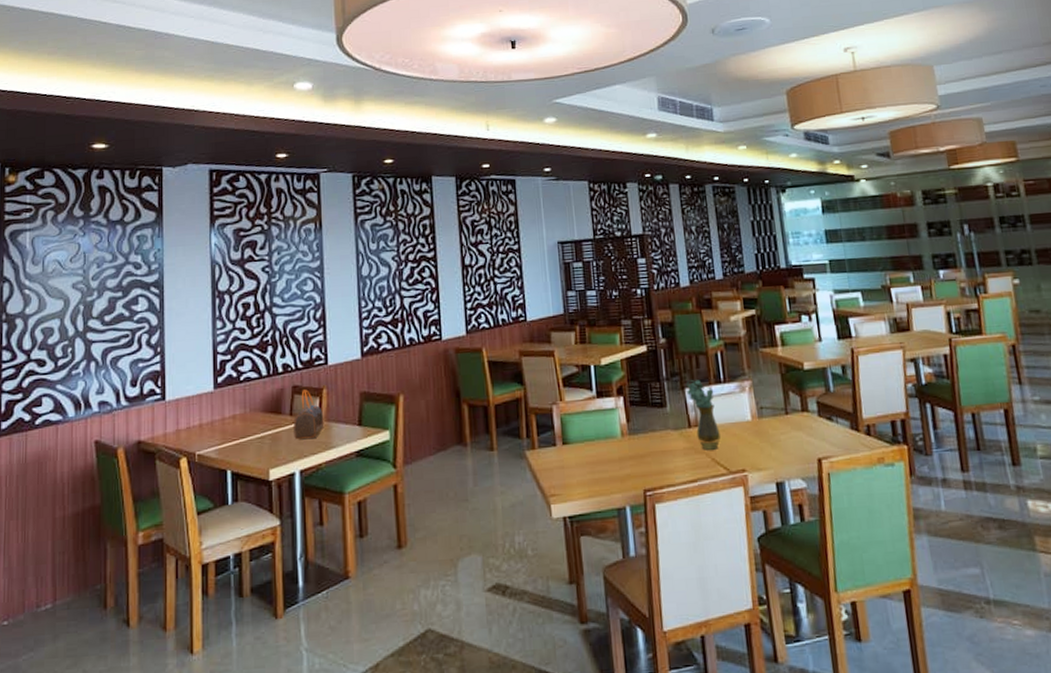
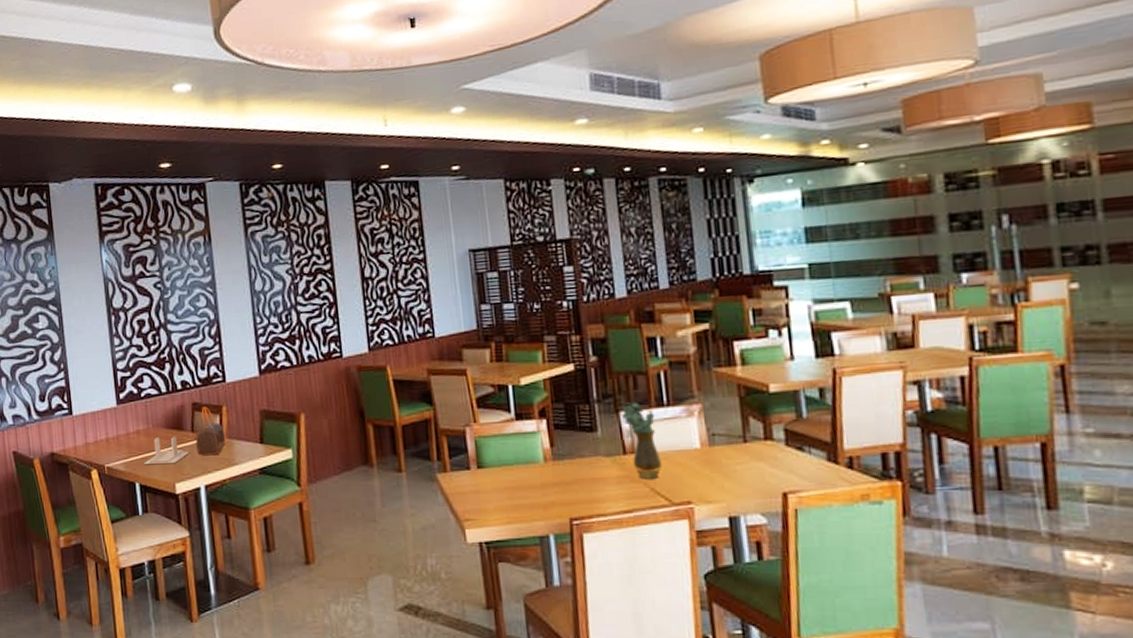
napkin holder: none [237,420,286,452] -> present [143,436,189,465]

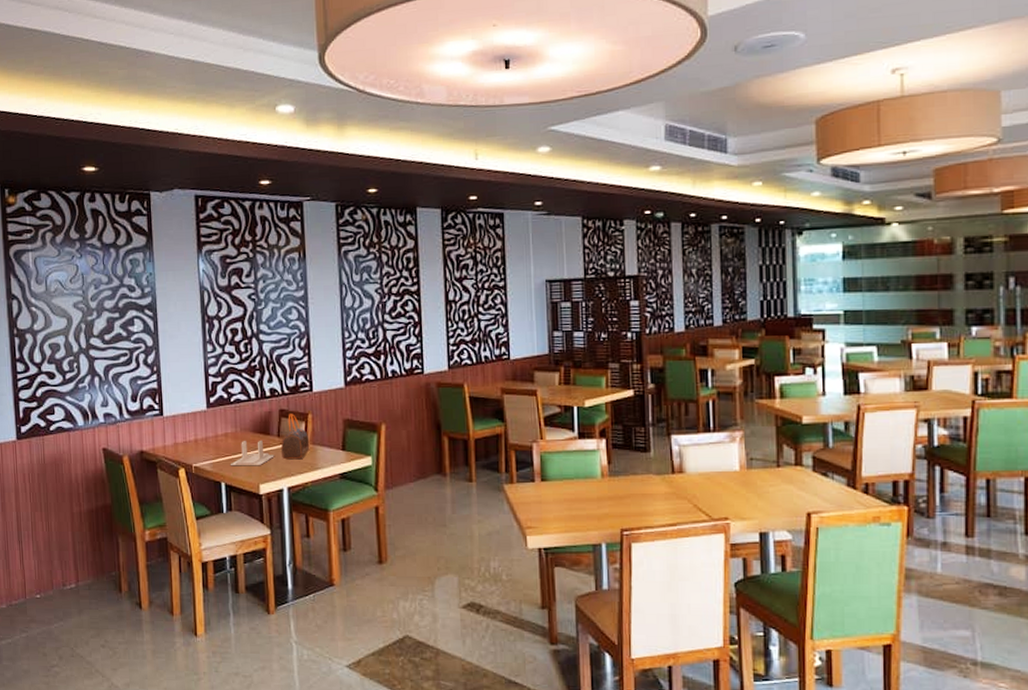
vase: present [620,400,662,479] -> none [673,425,705,496]

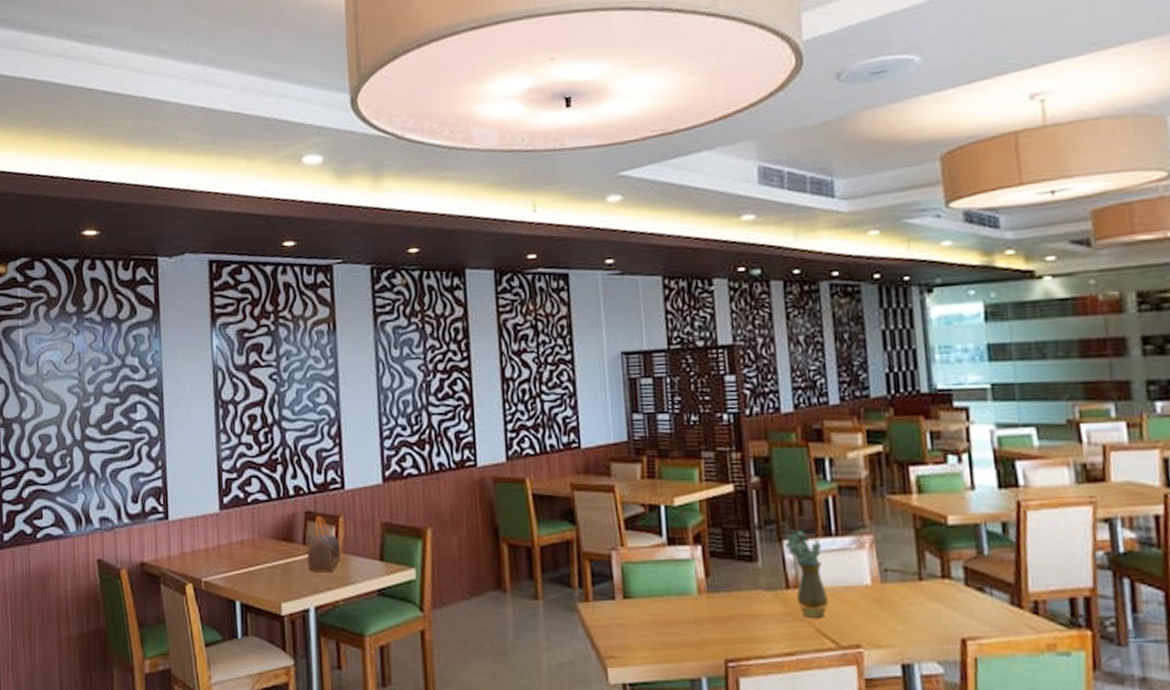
napkin holder: present [230,440,274,466] -> none [246,548,299,581]
vase: none [673,425,705,496] -> present [784,527,828,618]

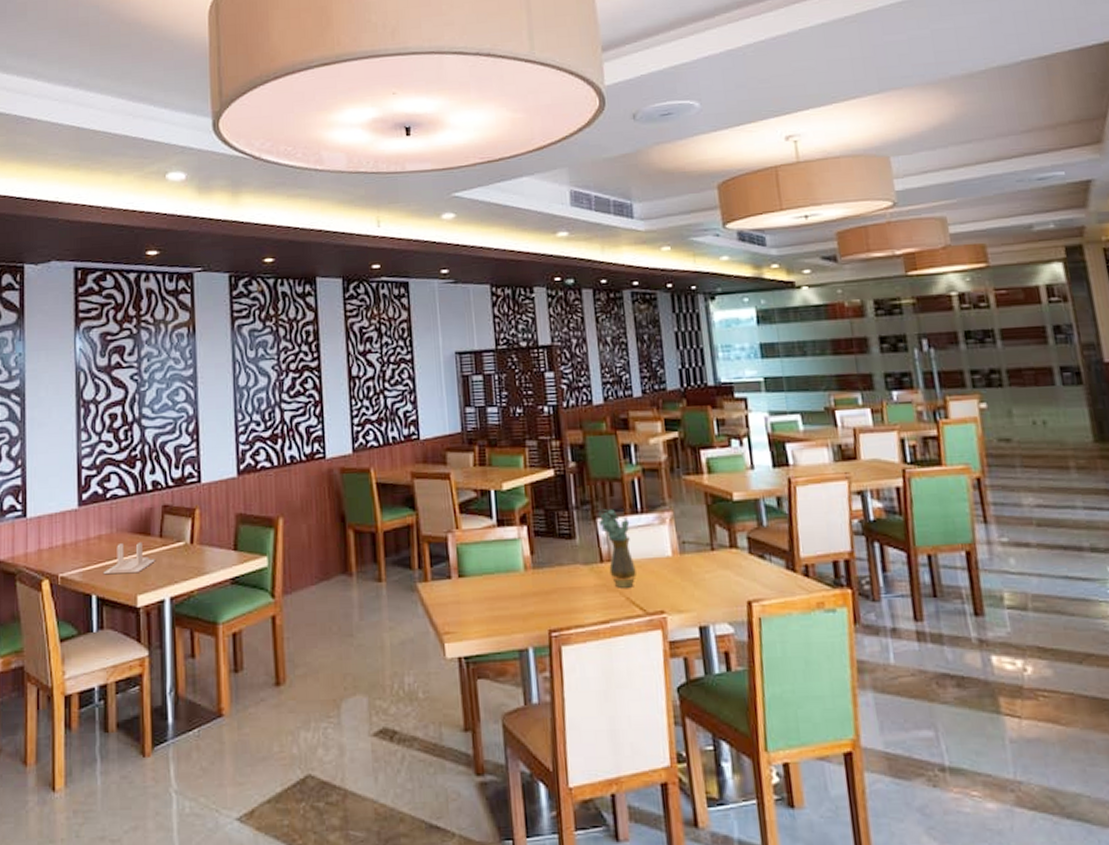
napkin holder: none [246,548,299,581] -> present [103,541,155,575]
handbag: present [307,516,341,573] -> none [164,509,197,564]

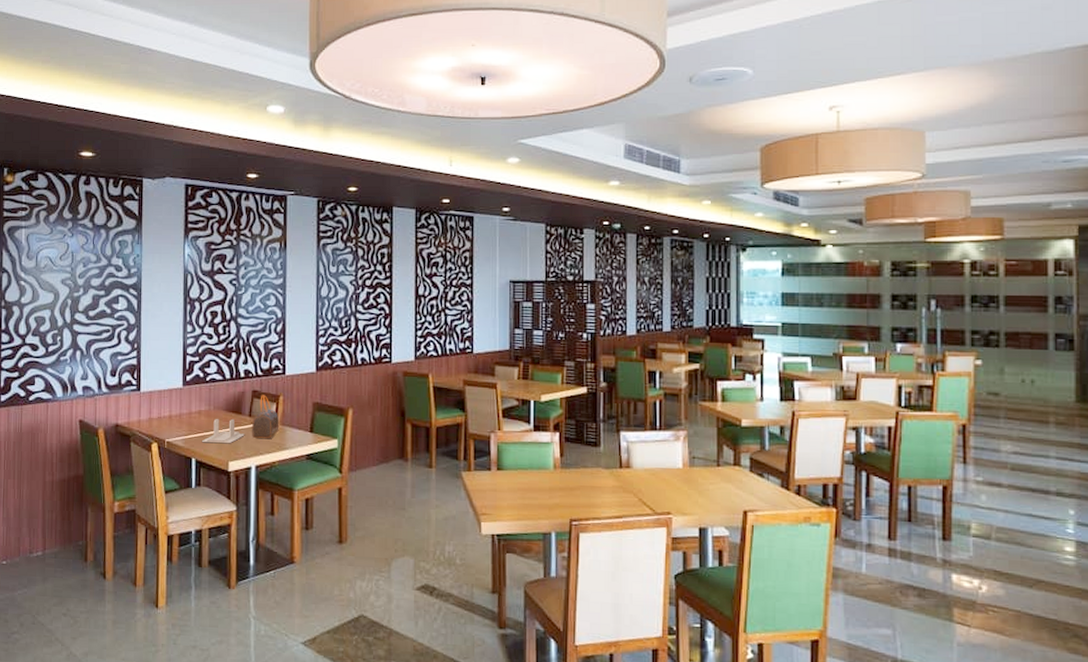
handbag: none [164,509,197,564] -> present [252,395,279,439]
vase: present [598,507,637,588] -> none [622,422,650,491]

